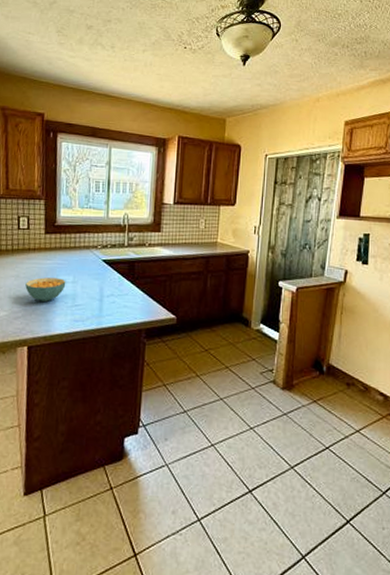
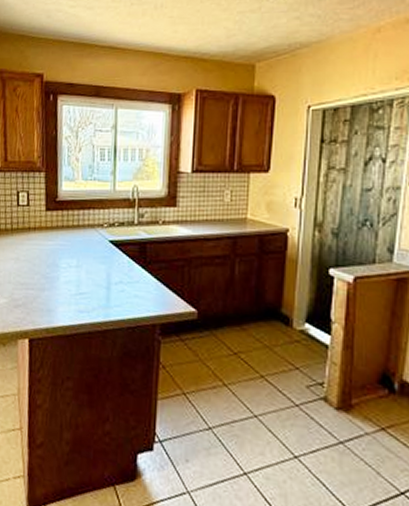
cereal bowl: present [25,277,66,302] -> none [26,260,69,289]

